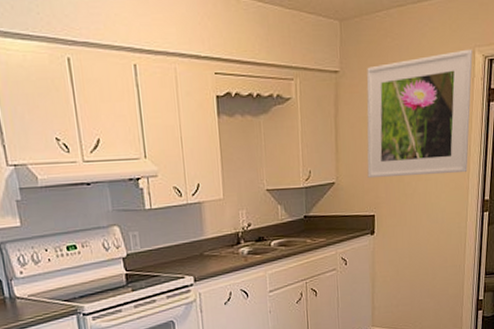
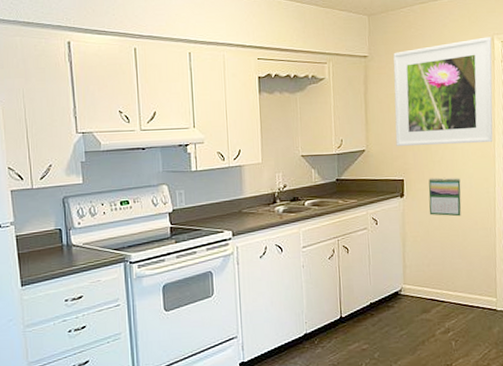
calendar: none [399,212,433,254] -> present [428,177,462,217]

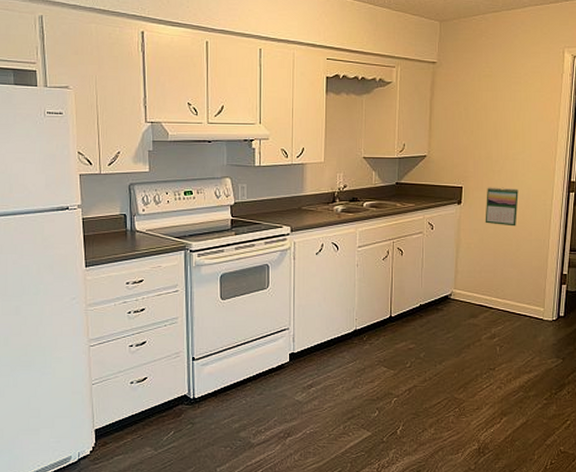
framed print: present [393,37,493,147] -> none [457,49,562,156]

